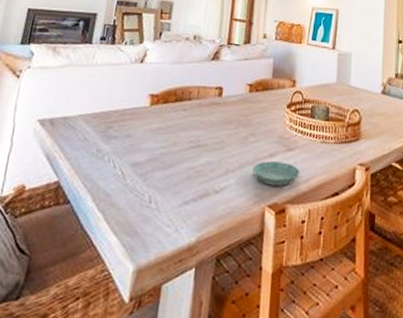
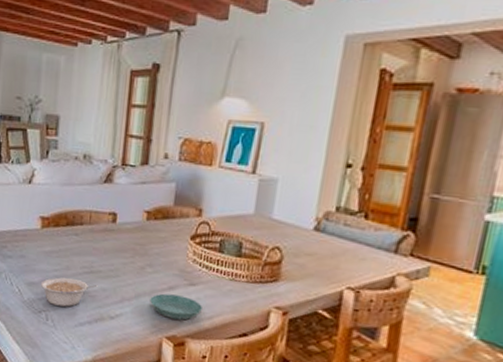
legume: none [145,155,204,186] -> present [40,277,98,307]

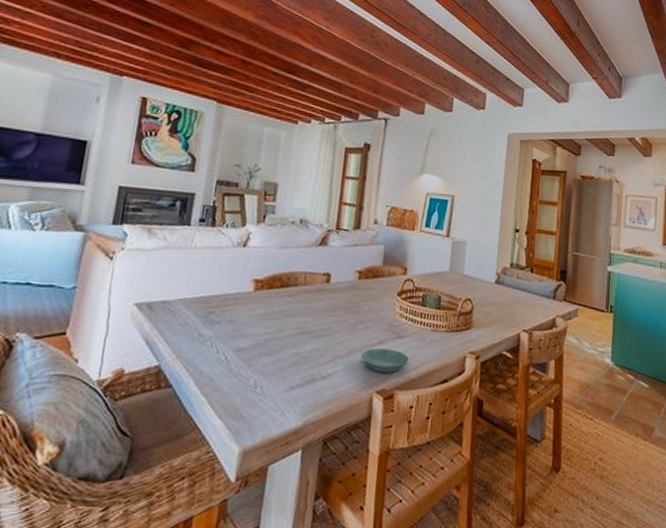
legume: present [40,277,98,307] -> none [249,340,311,371]

